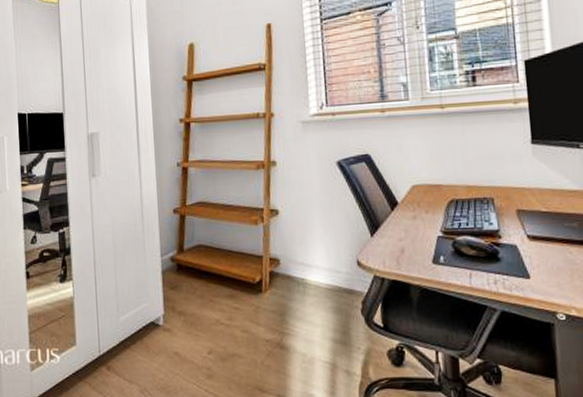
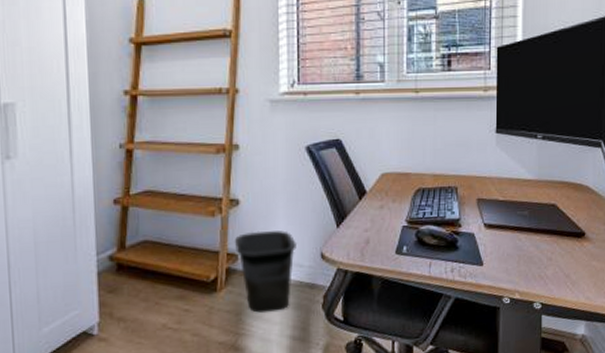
waste bin: none [275,238,334,314] -> present [234,230,298,313]

